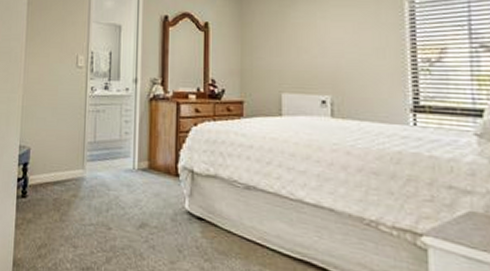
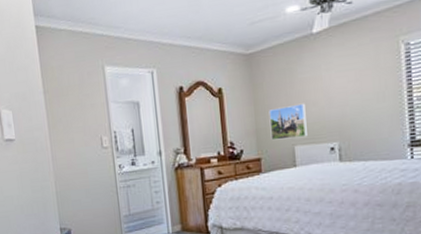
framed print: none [256,49,296,85] -> present [268,103,307,141]

